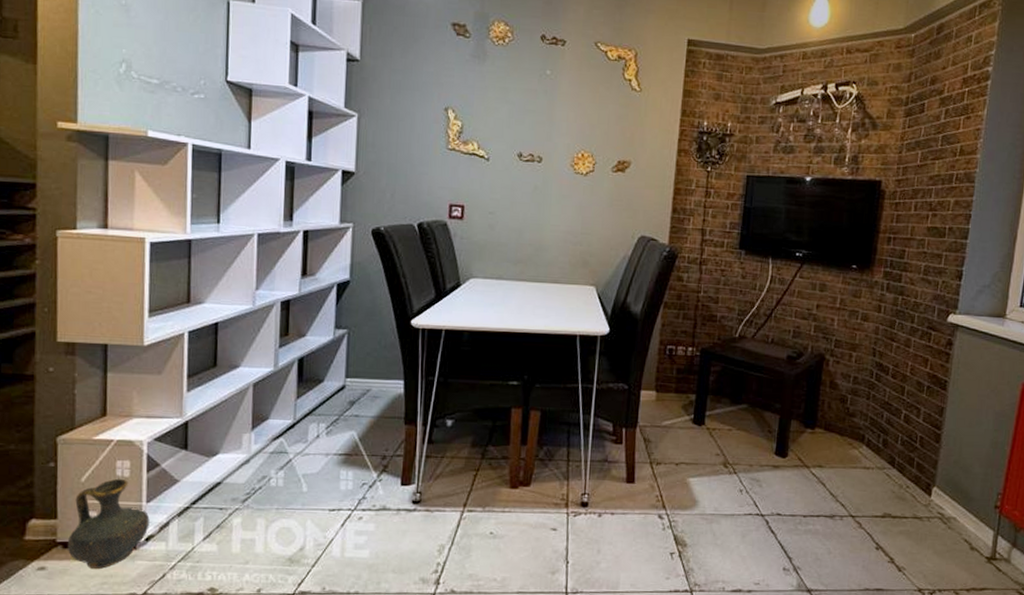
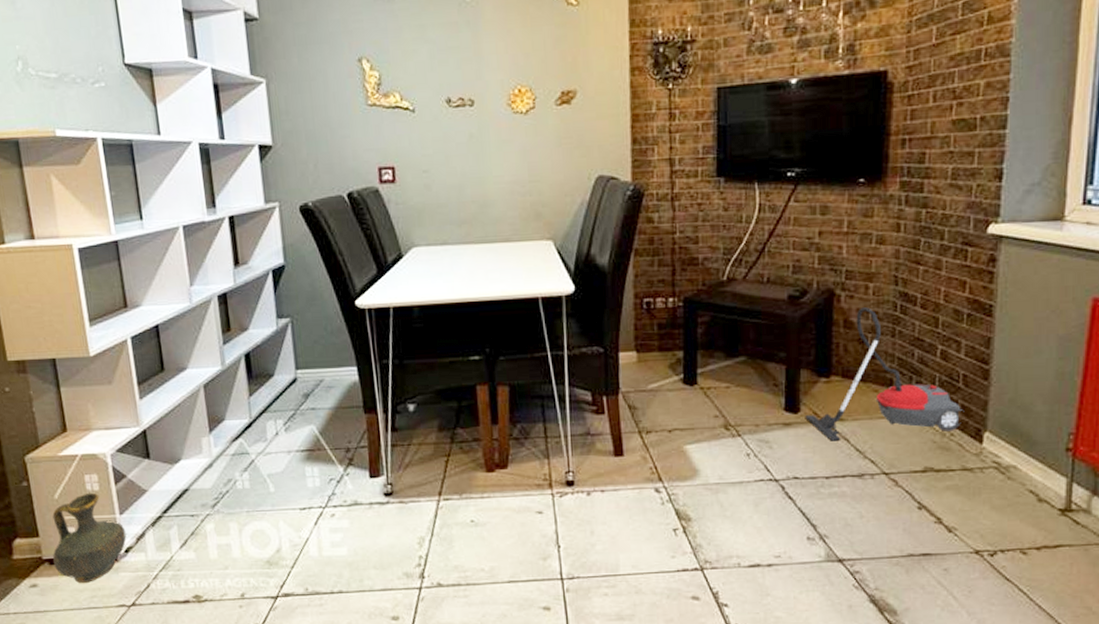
vacuum cleaner: none [791,372,919,485] -> present [805,307,964,441]

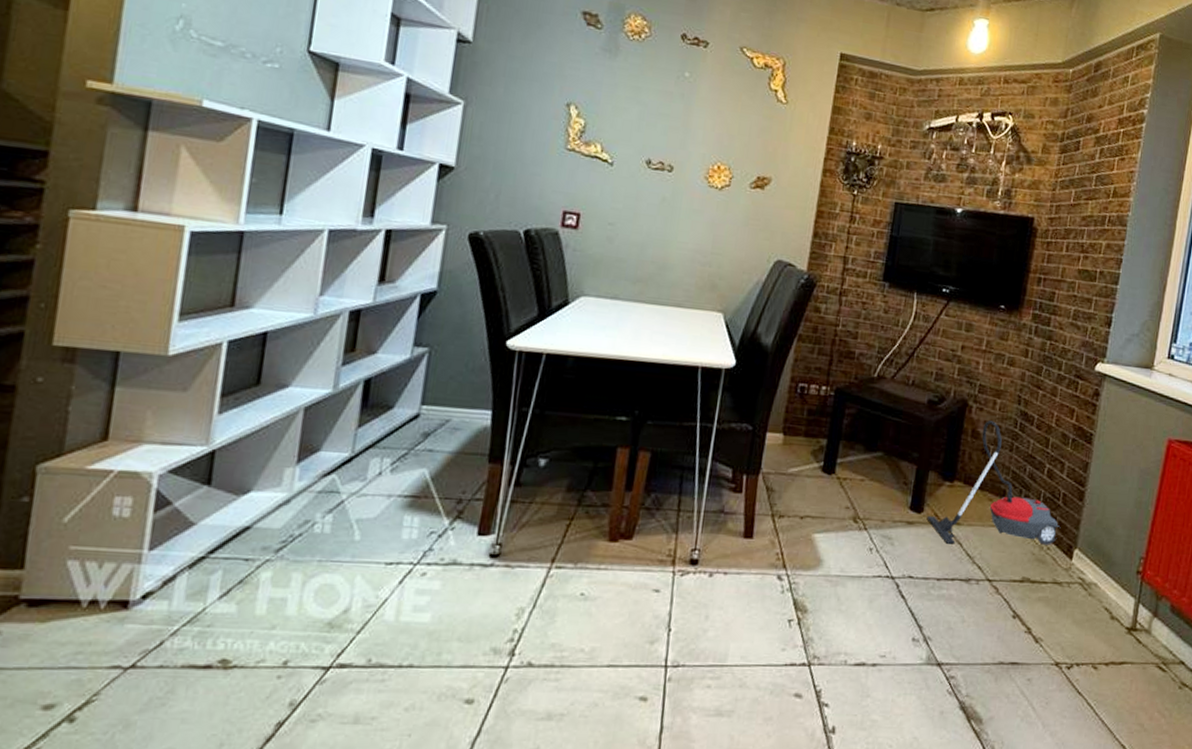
ceramic jug: present [52,492,127,583] -> none [33,519,151,634]

